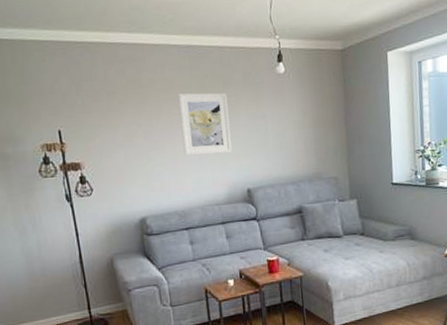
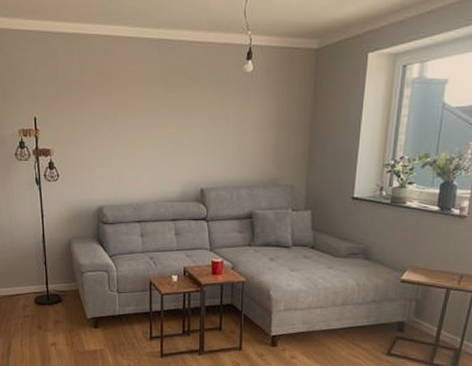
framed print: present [177,93,232,156] -> none [144,87,192,151]

